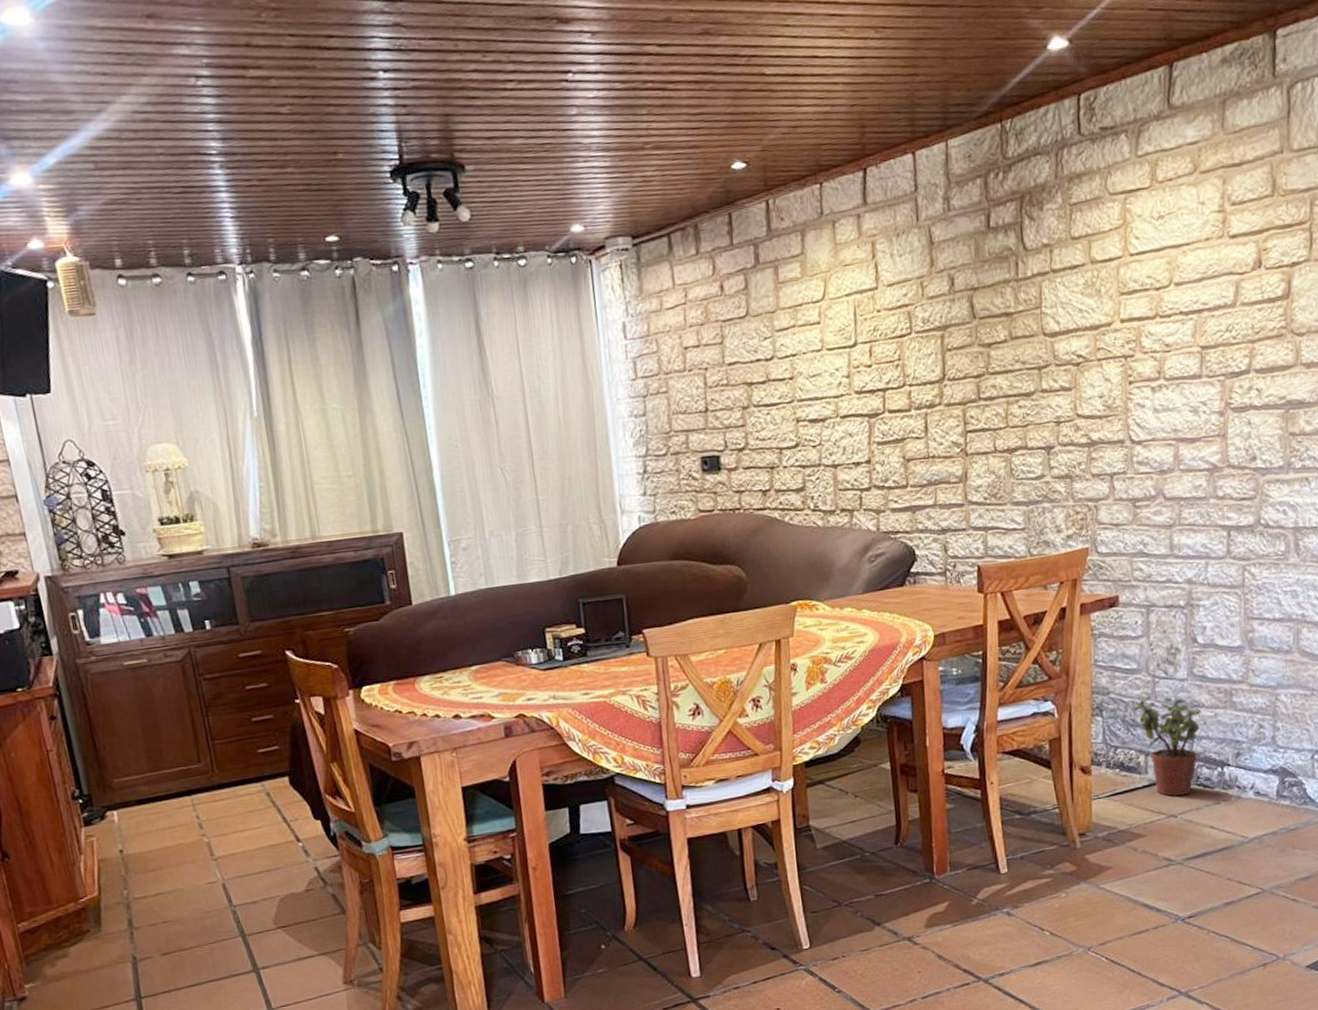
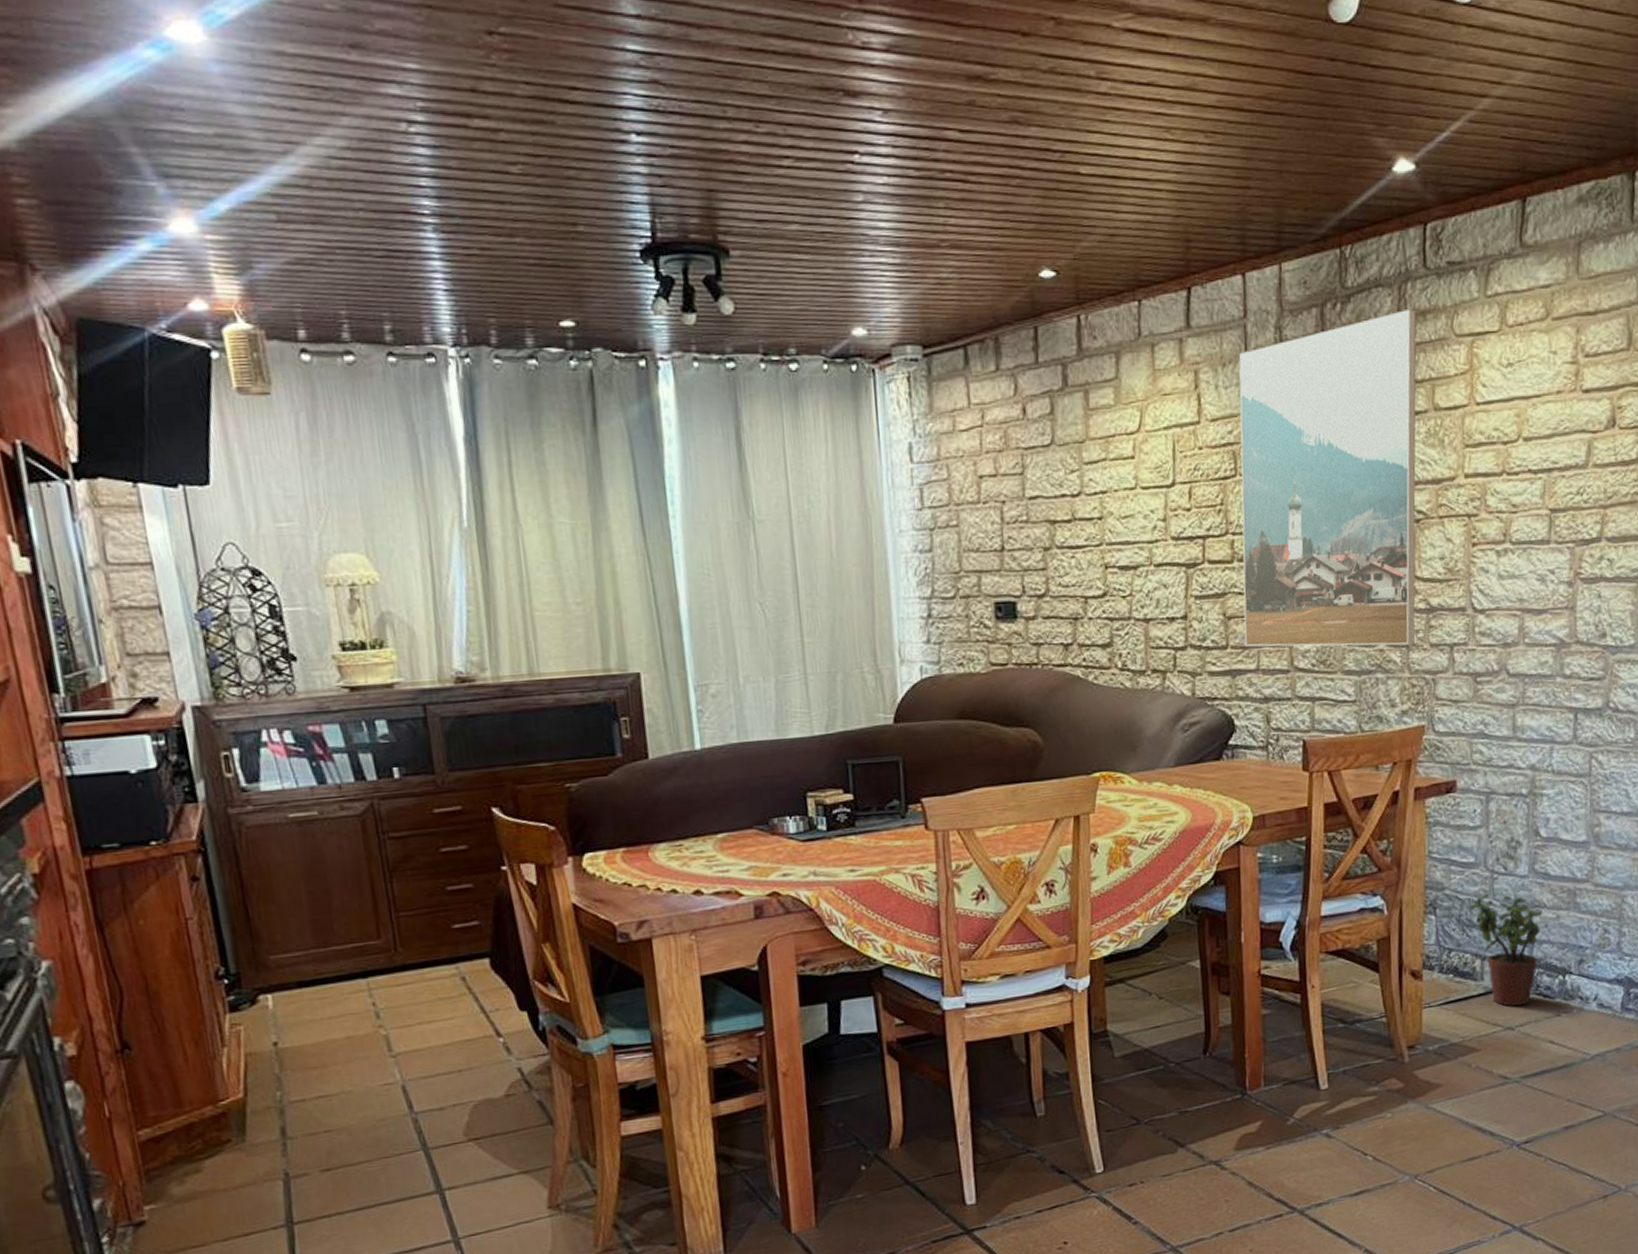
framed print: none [911,173,1078,485] -> present [1238,310,1417,647]

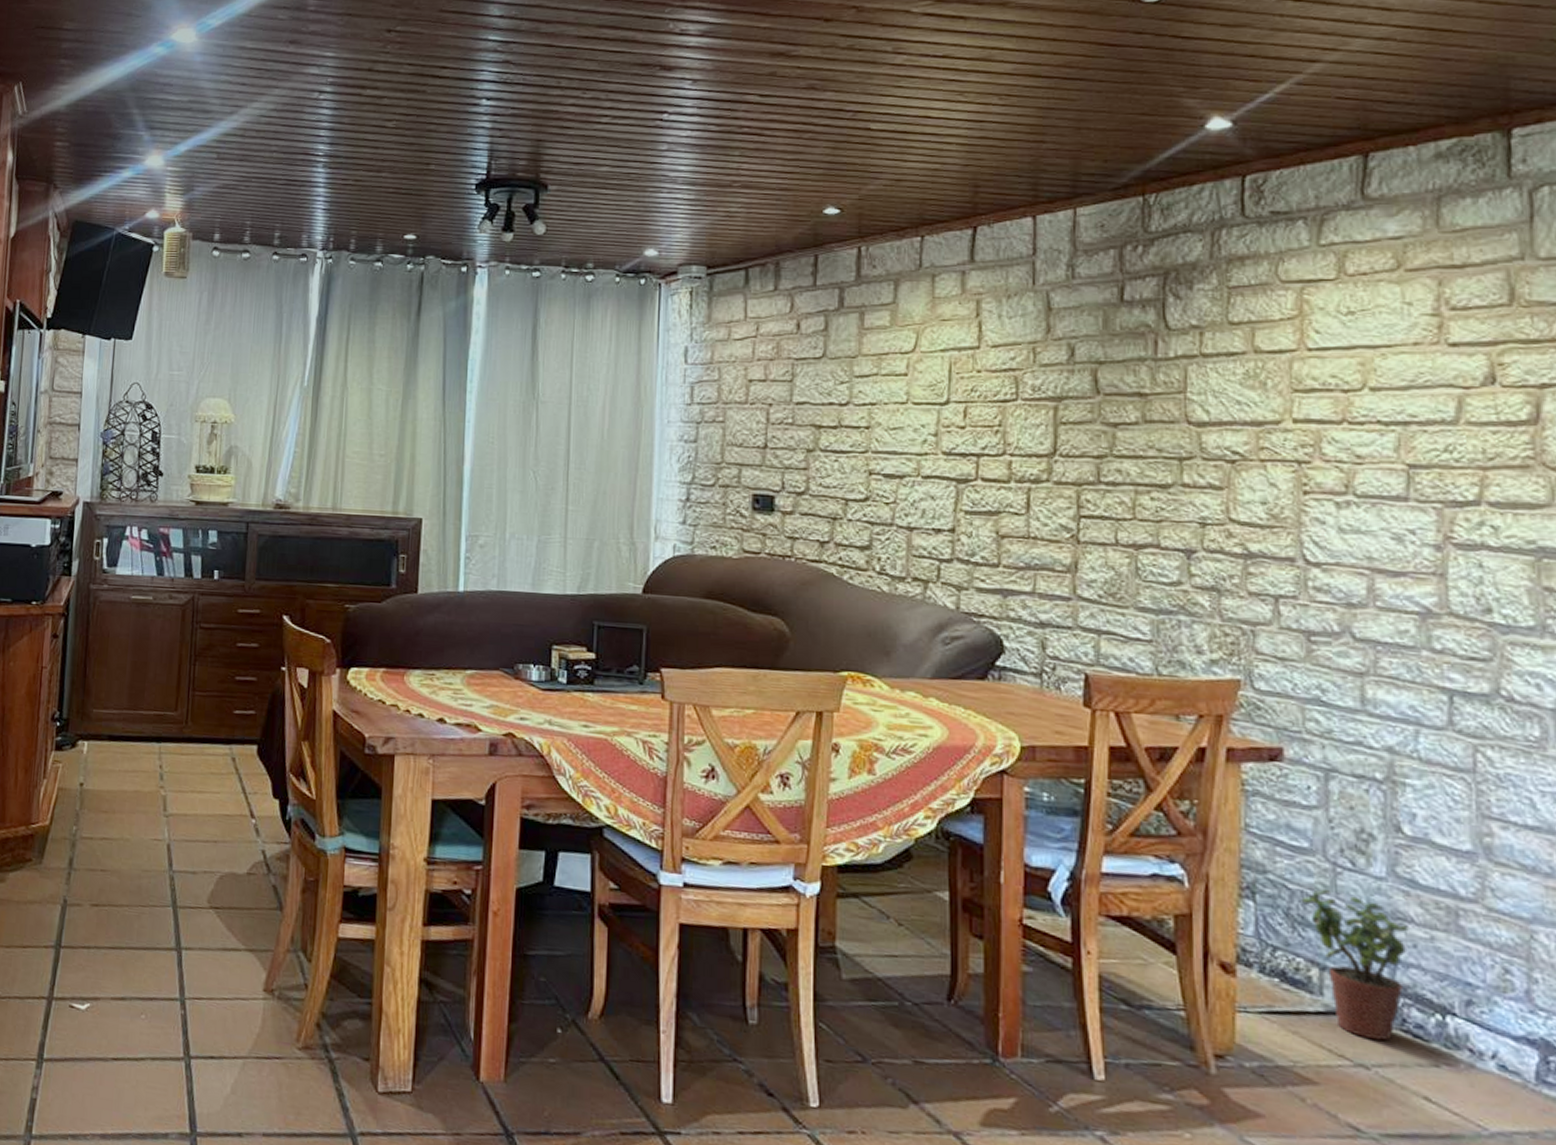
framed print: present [1238,310,1417,647] -> none [1019,255,1233,590]

